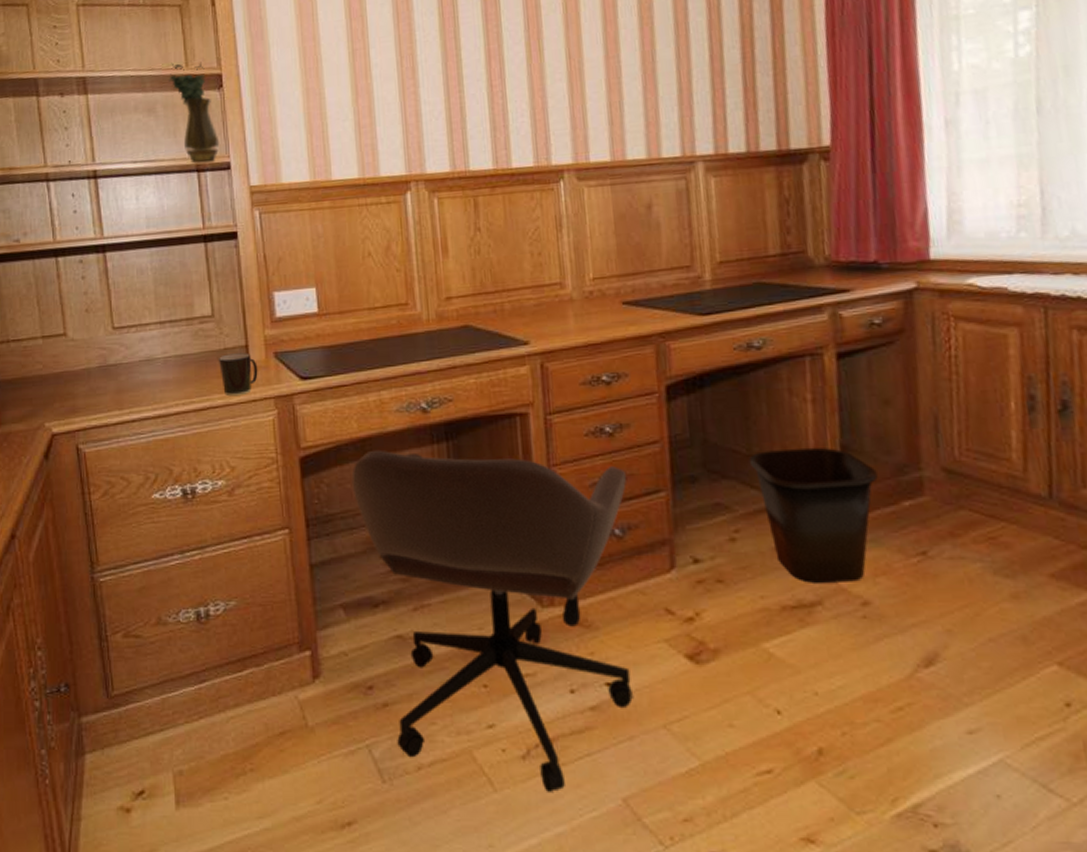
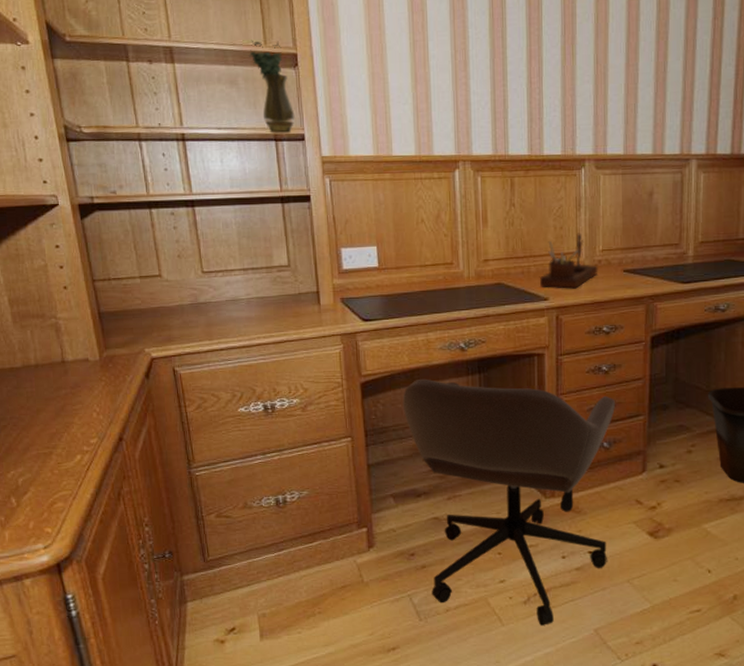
mug: present [218,352,258,397] -> none [293,297,327,333]
desk organizer: none [517,258,590,329] -> present [540,233,598,289]

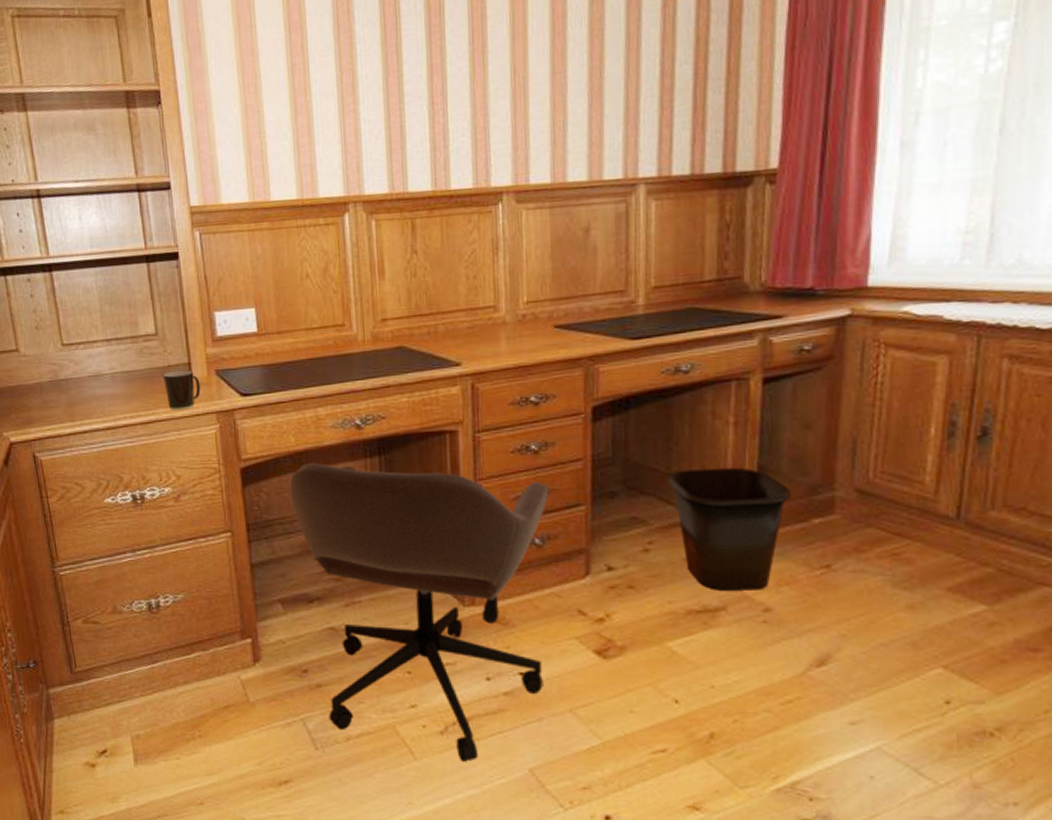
vase: present [249,40,295,134] -> none [107,77,160,184]
mug: none [293,297,327,333] -> present [162,370,201,411]
desk organizer: present [540,233,598,289] -> none [450,282,523,351]

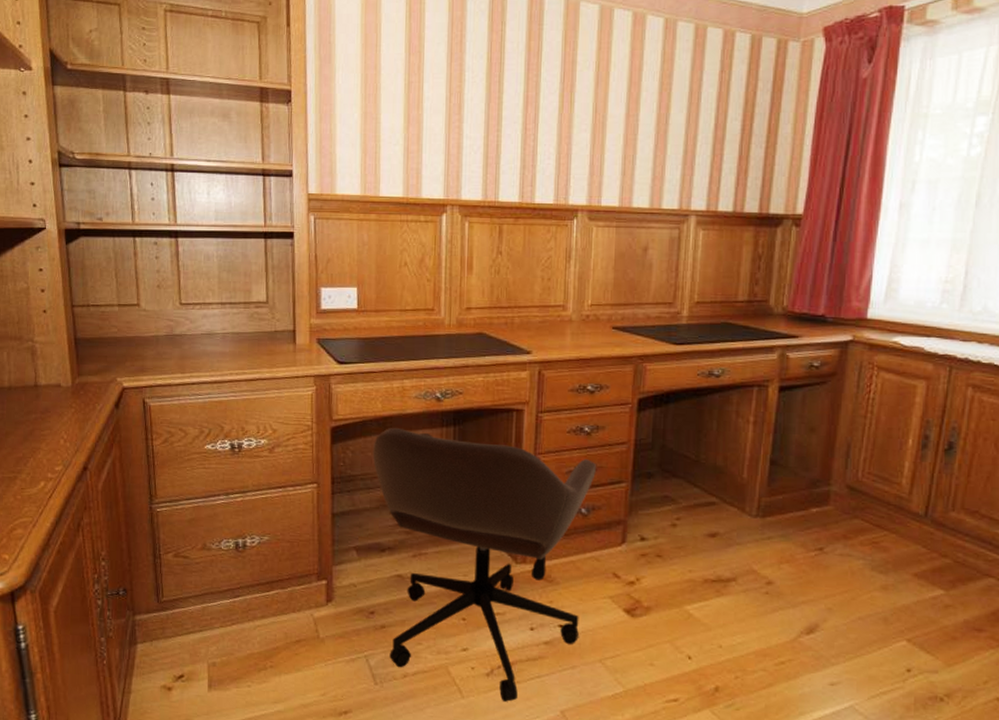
mug: present [162,370,201,411] -> none [268,336,302,372]
waste bin: present [667,467,791,591] -> none [696,458,795,566]

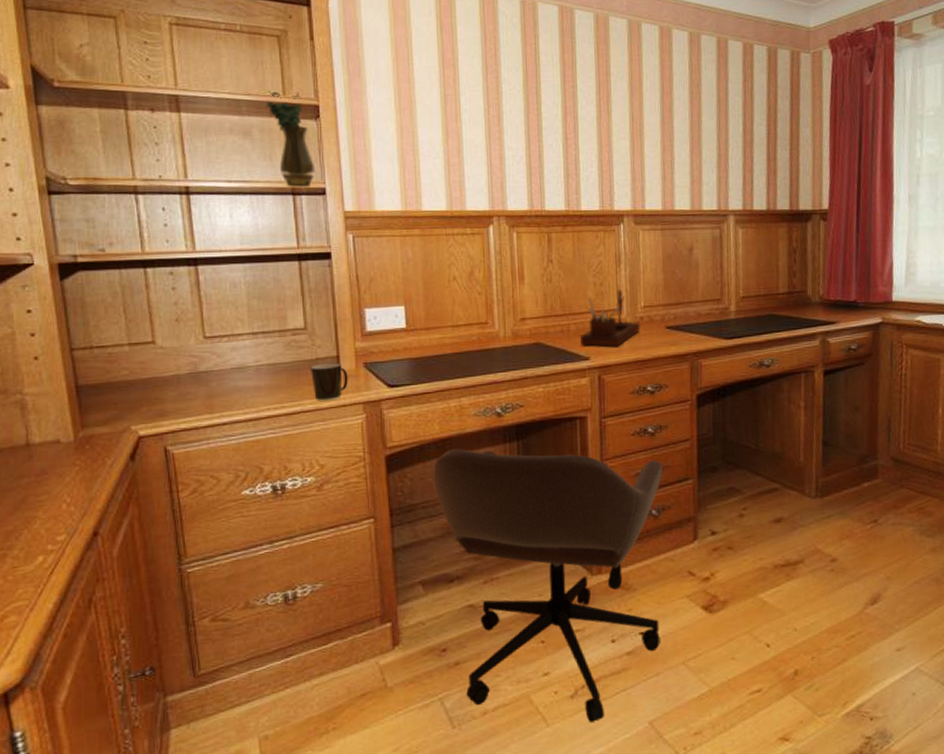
vase: none [244,74,285,169] -> present [266,90,316,188]
mug: none [268,336,302,372] -> present [309,362,348,402]
desk organizer: none [524,285,586,344] -> present [581,289,641,347]

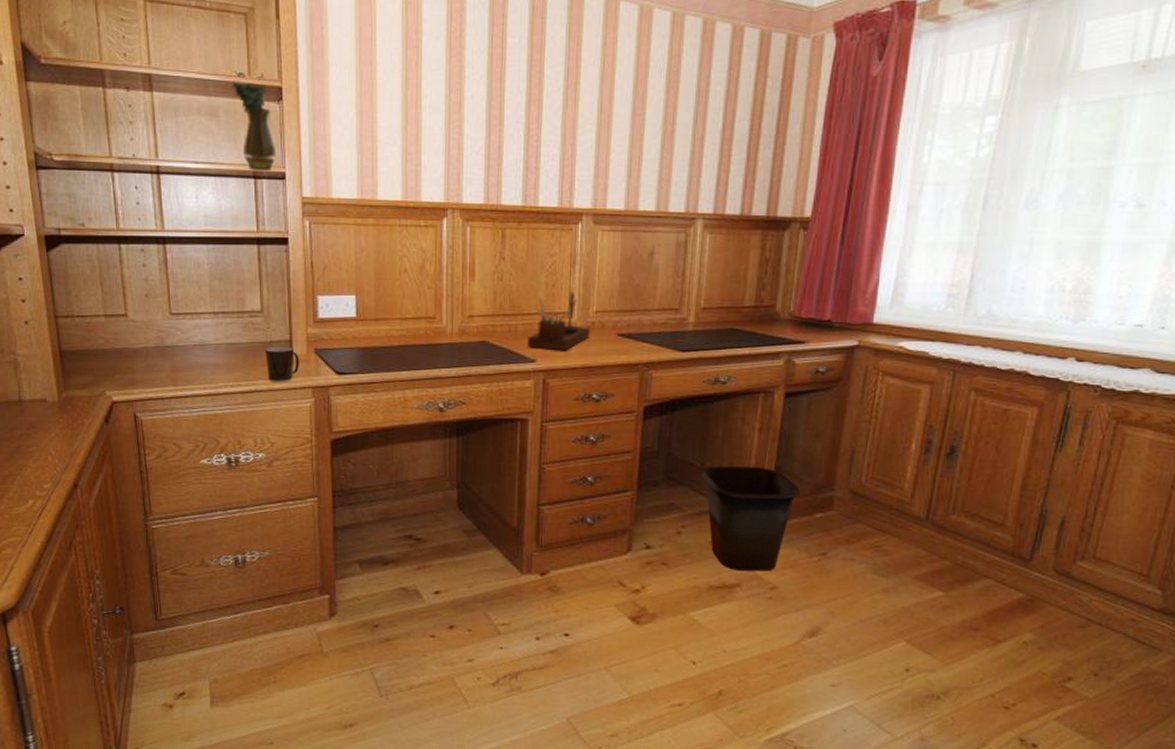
office chair: present [432,448,664,722] -> none [374,438,603,710]
waste bin: none [756,443,847,547] -> present [701,465,800,572]

